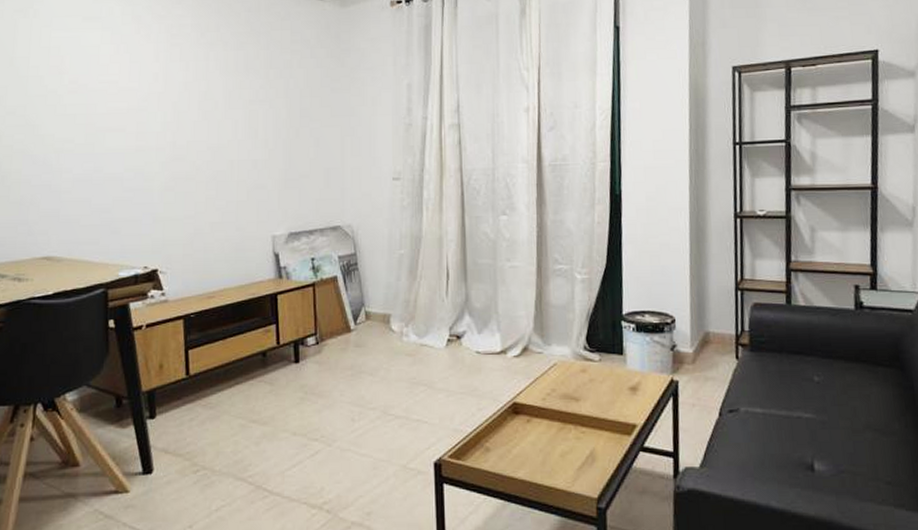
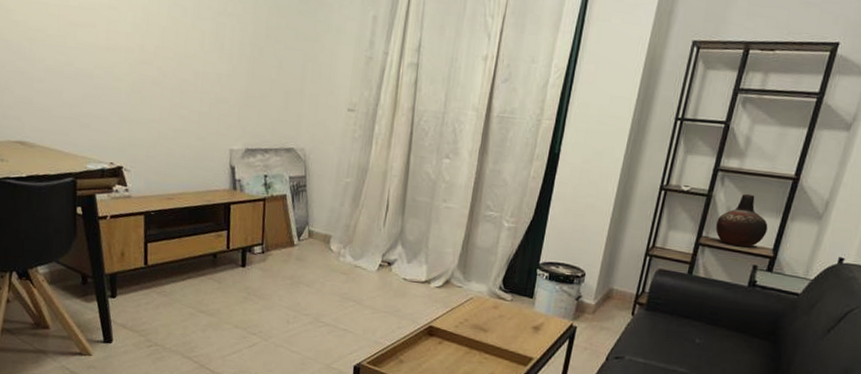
vase: none [803,210,860,266] -> present [715,193,768,247]

